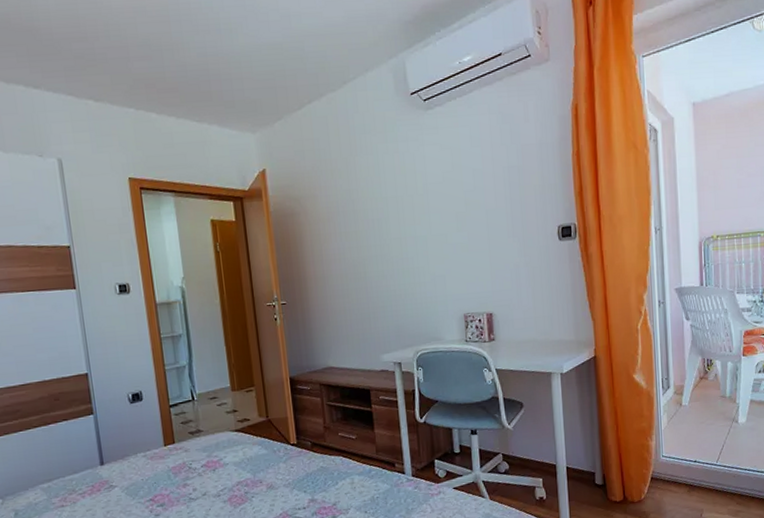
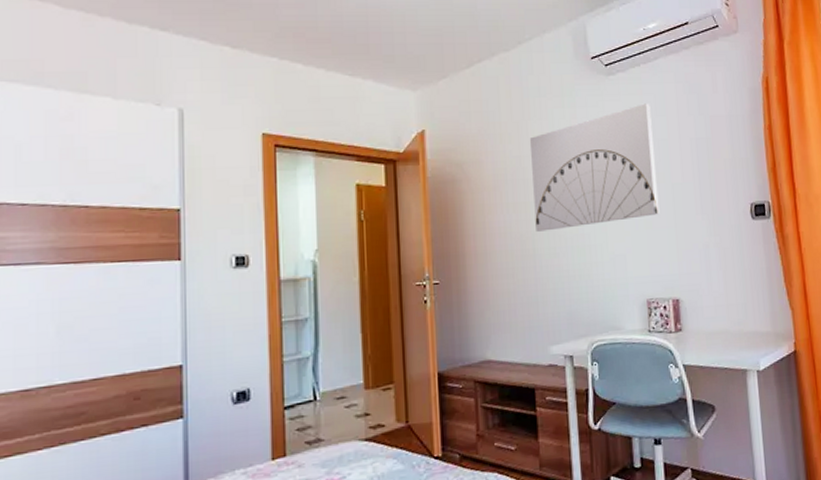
wall art: none [357,135,475,257] -> present [529,103,660,232]

